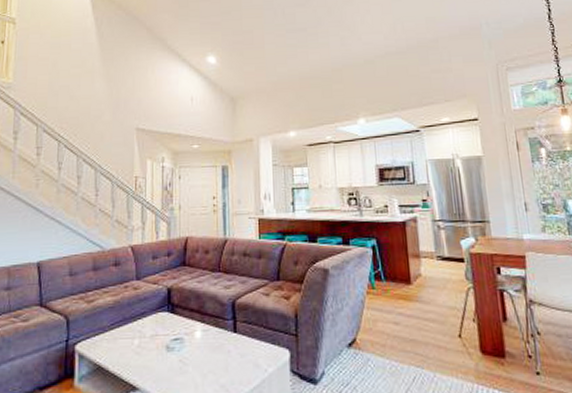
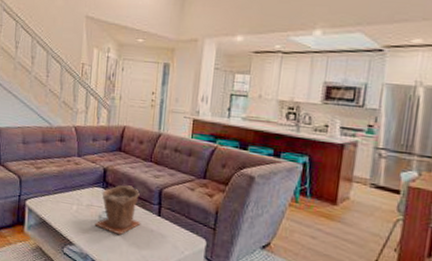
plant pot: none [161,303,216,364] -> present [94,185,141,235]

